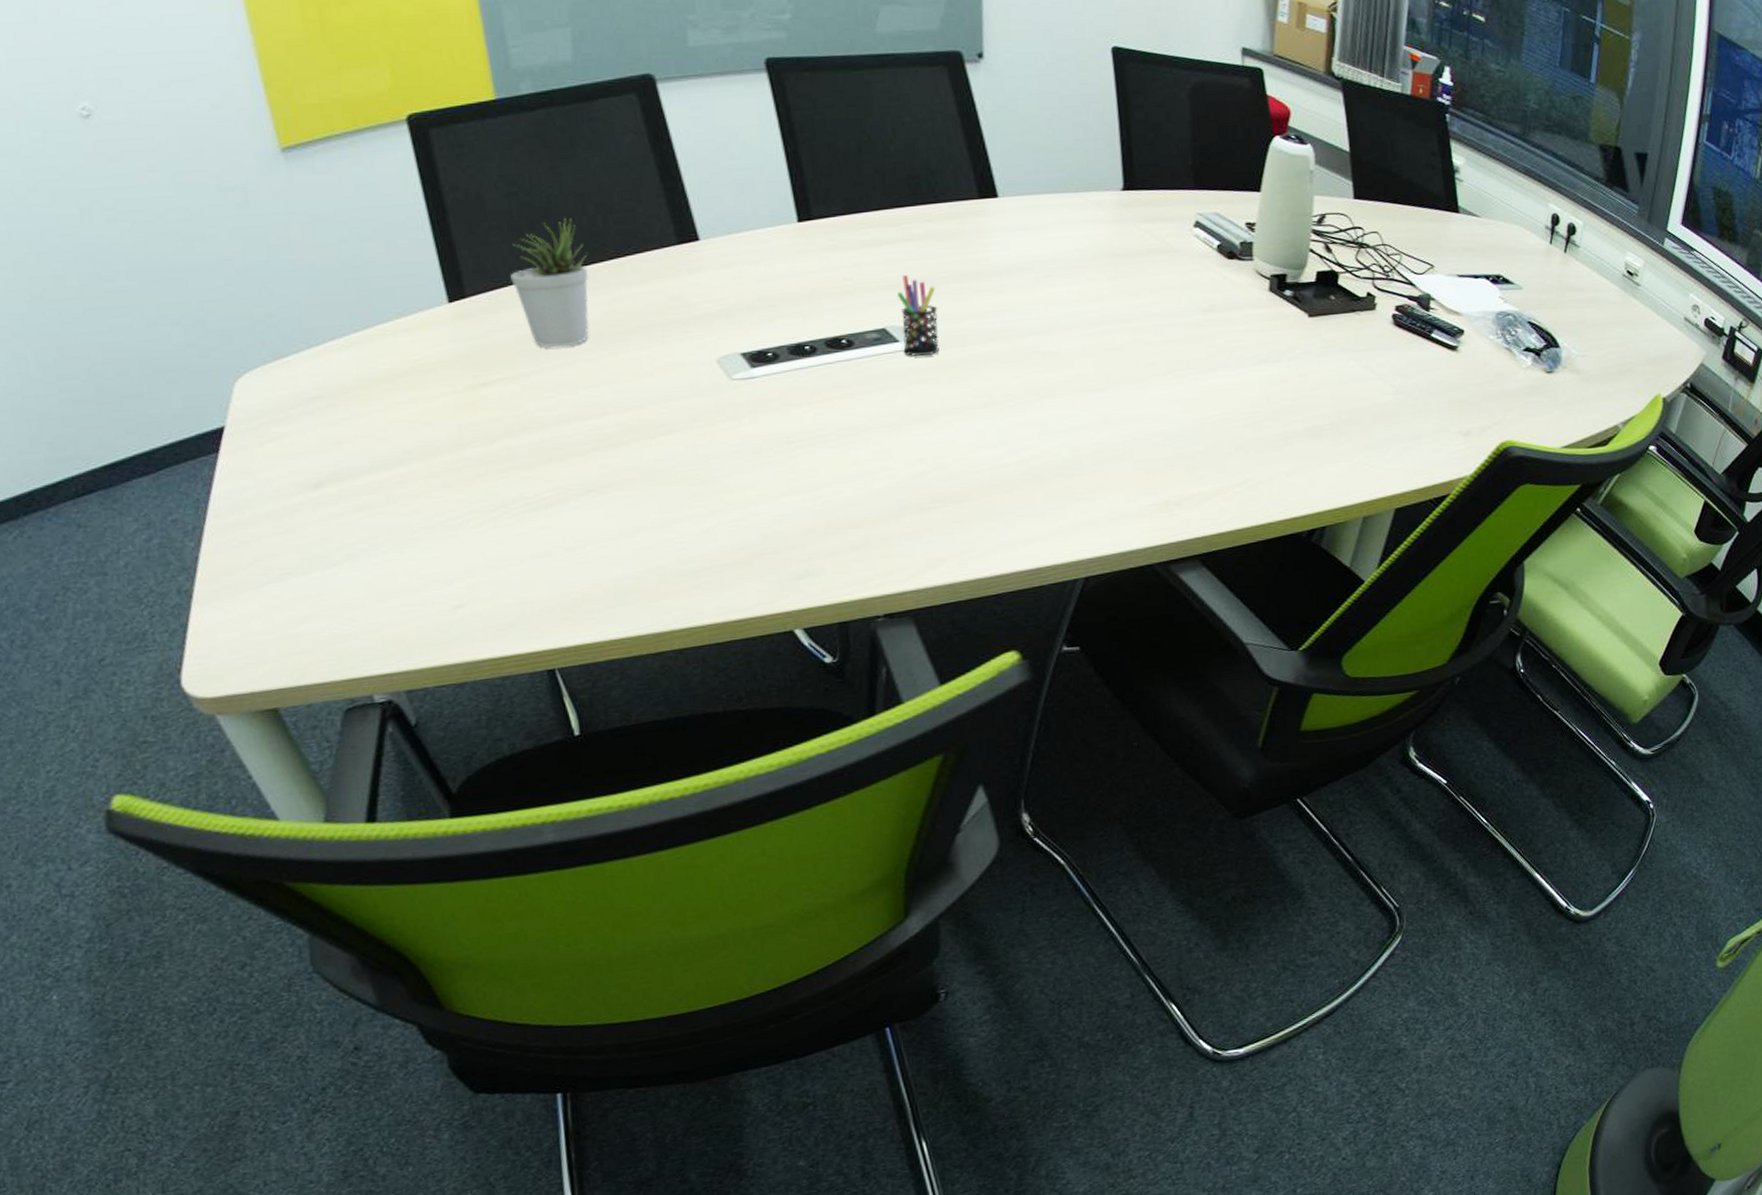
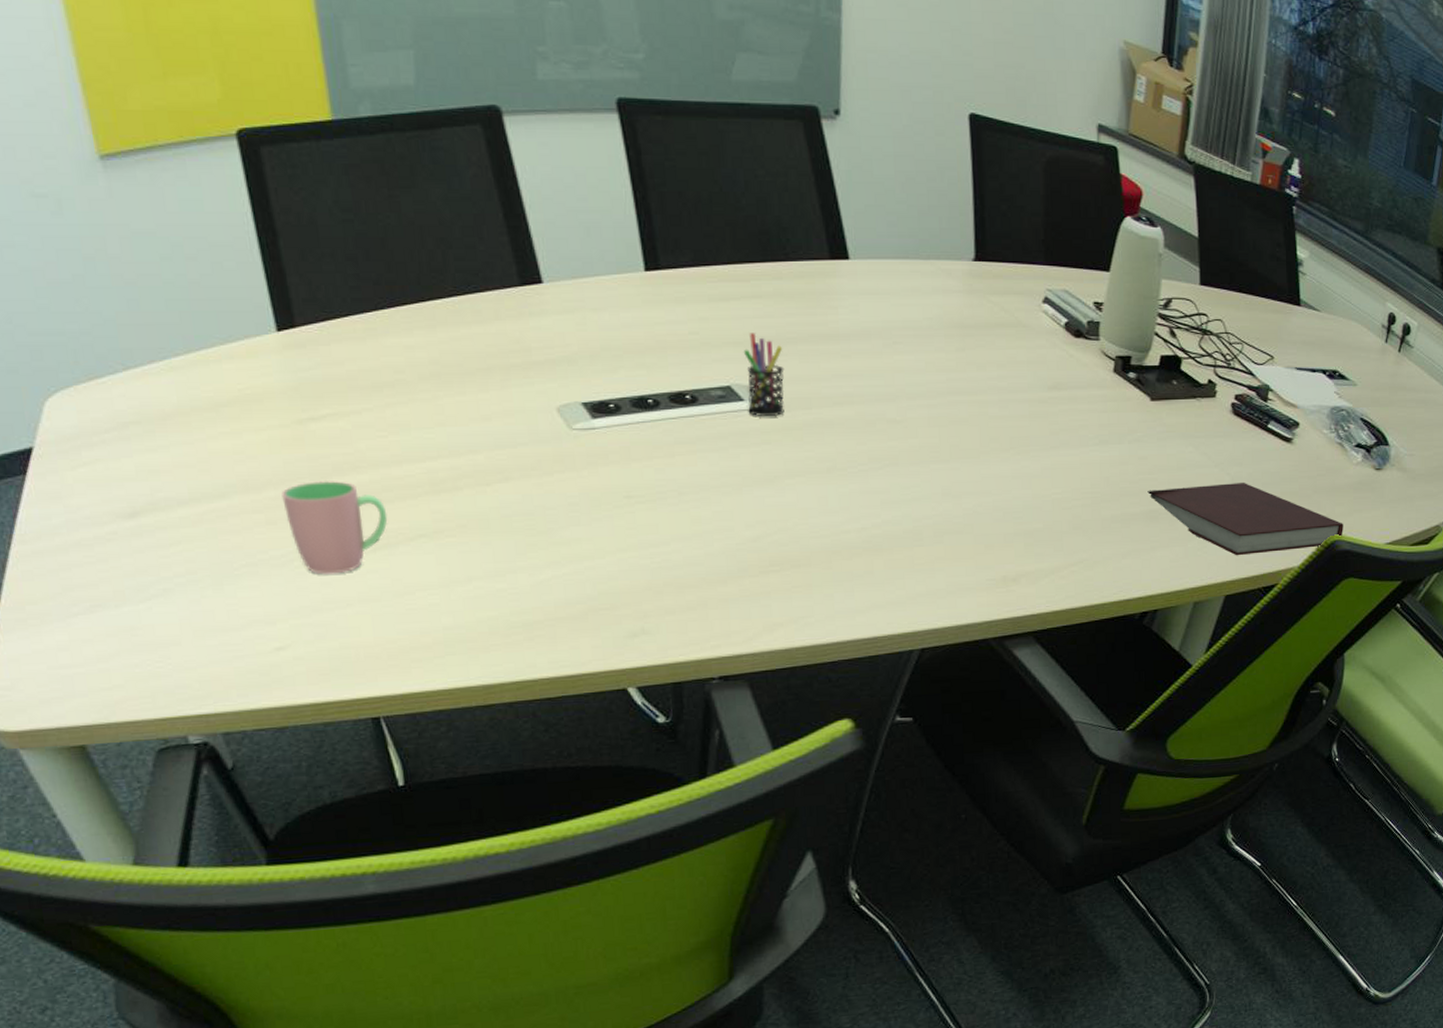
cup: none [456,442,558,534] -> present [281,480,388,575]
potted plant: present [510,218,589,348] -> none [343,251,426,385]
notebook: none [1310,393,1516,468] -> present [1147,481,1343,556]

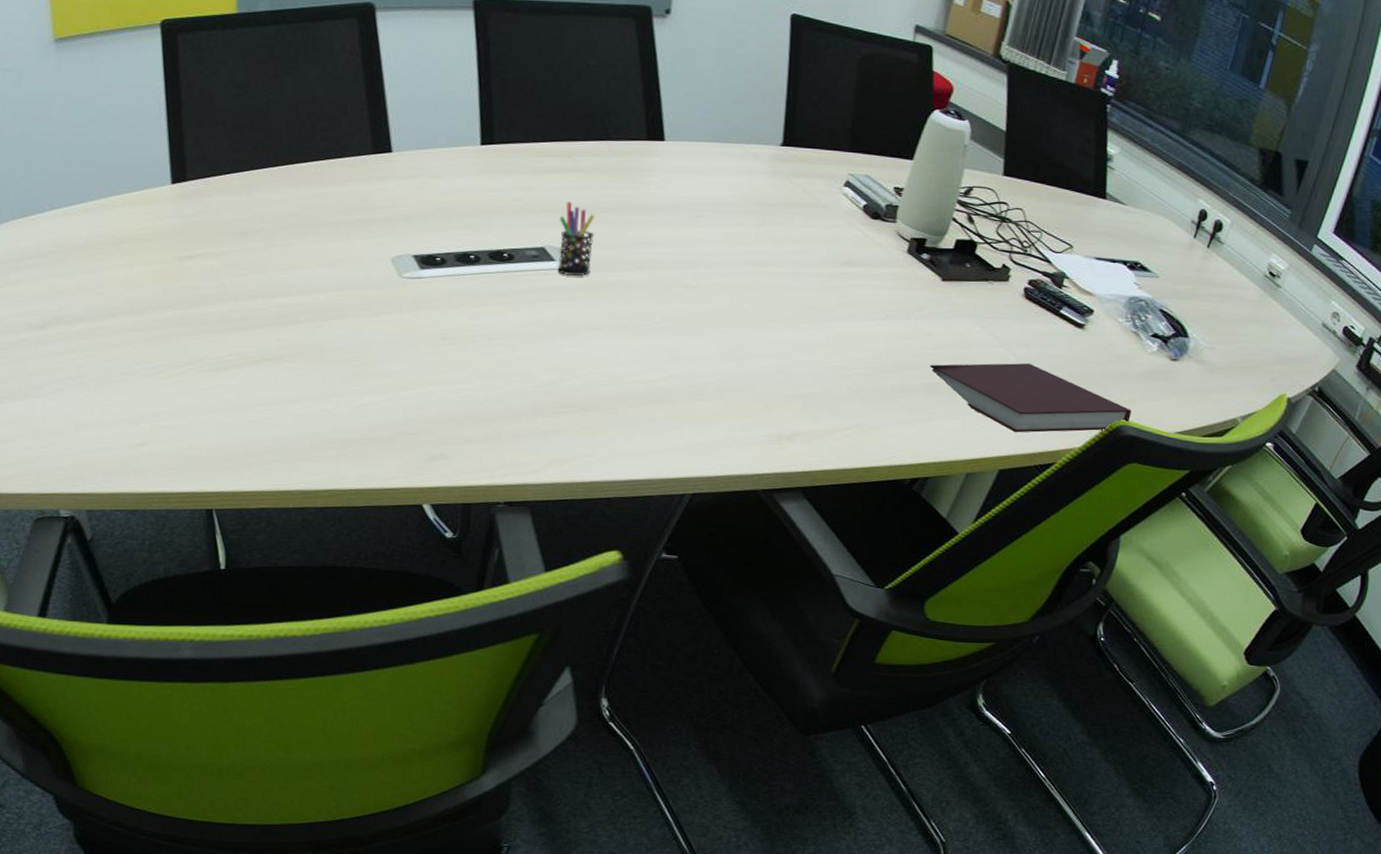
cup: present [281,480,388,575] -> none [158,308,240,386]

